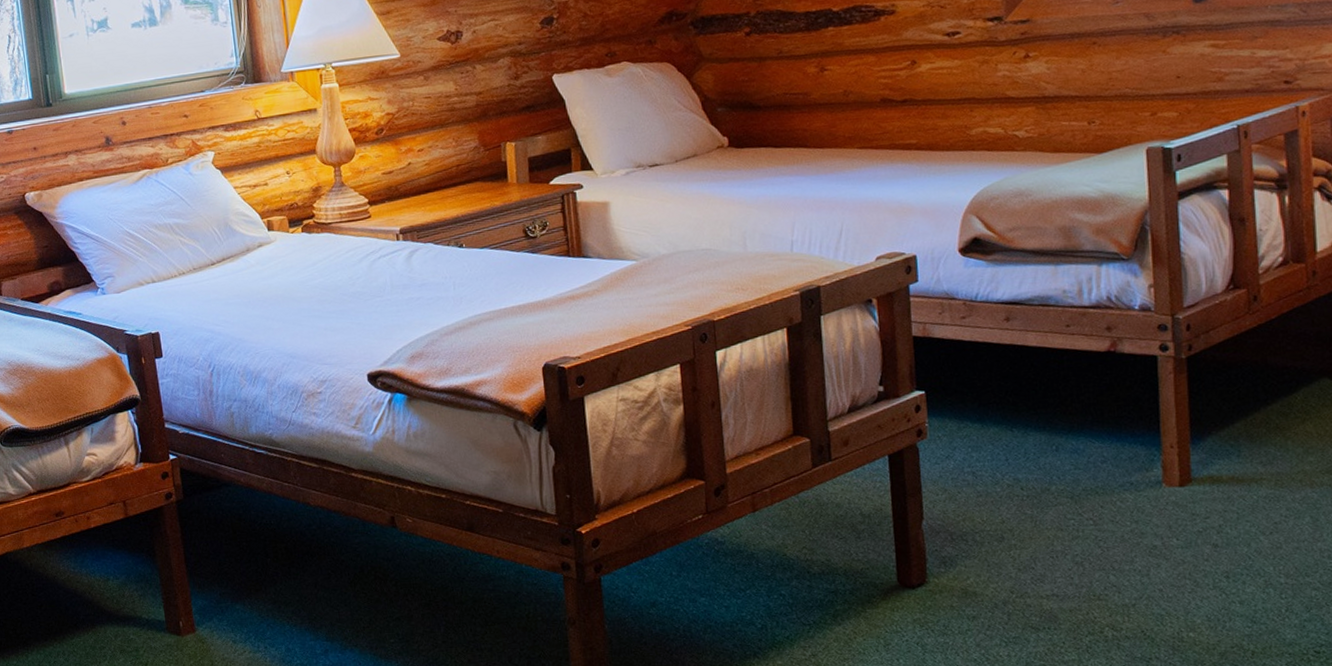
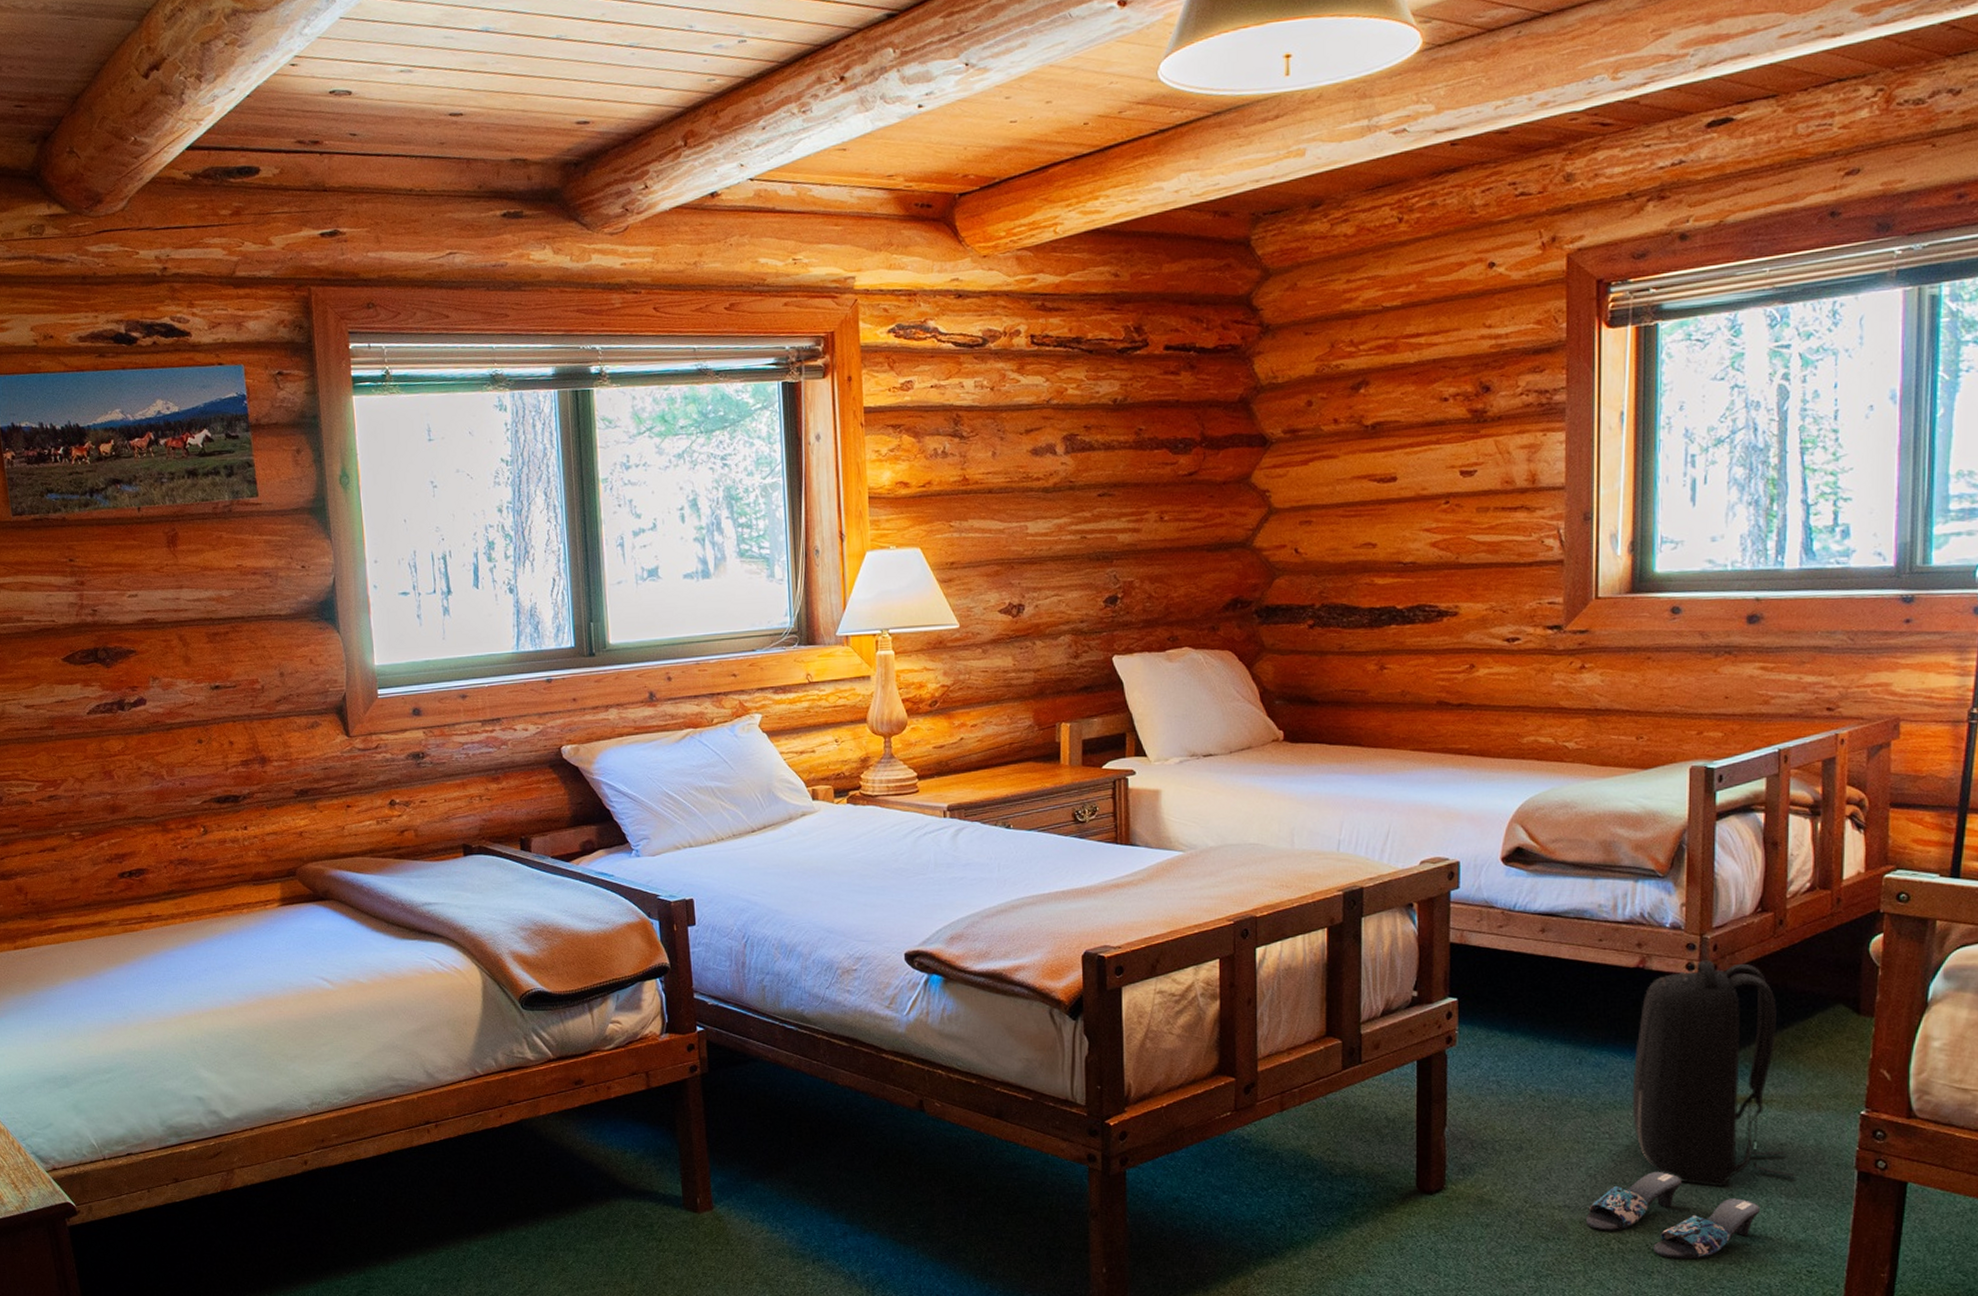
slippers: none [1076,555,1260,644] -> present [1586,1171,1761,1259]
backpack: none [1113,340,1295,569] -> present [1632,960,1796,1187]

